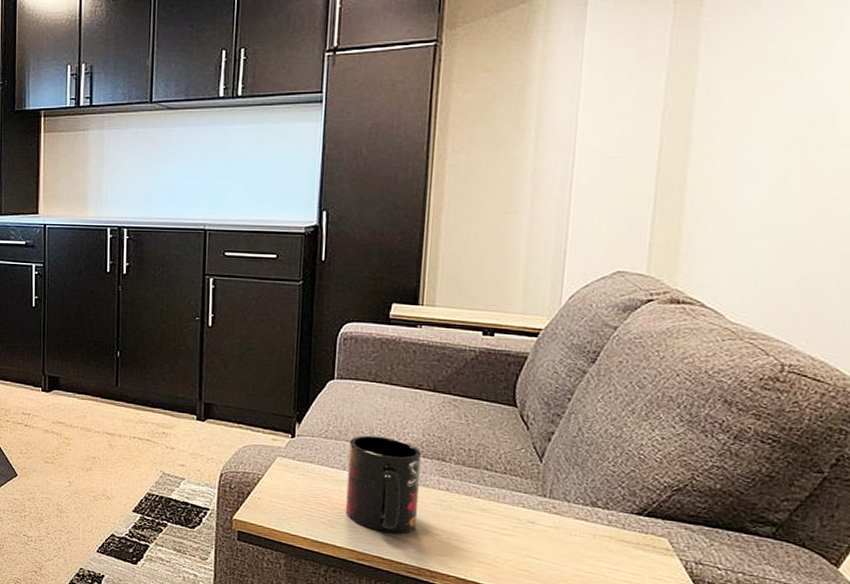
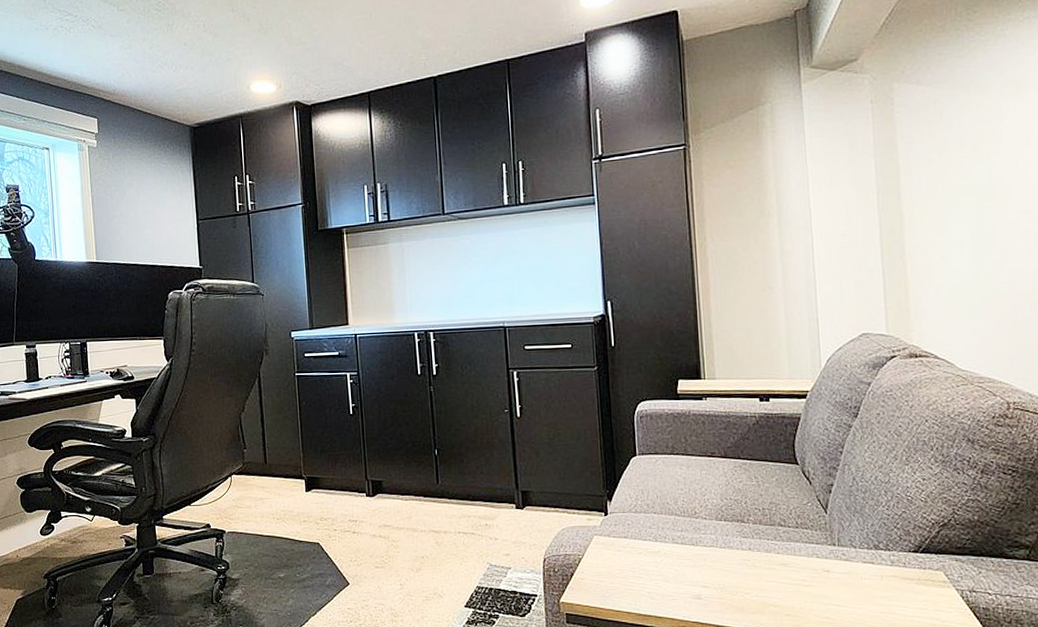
mug: present [345,435,421,534] -> none [657,505,728,597]

